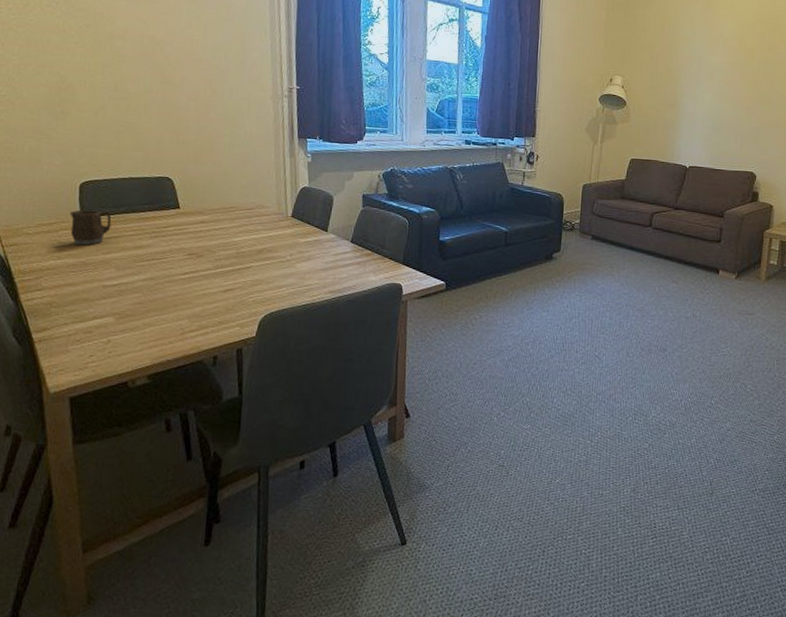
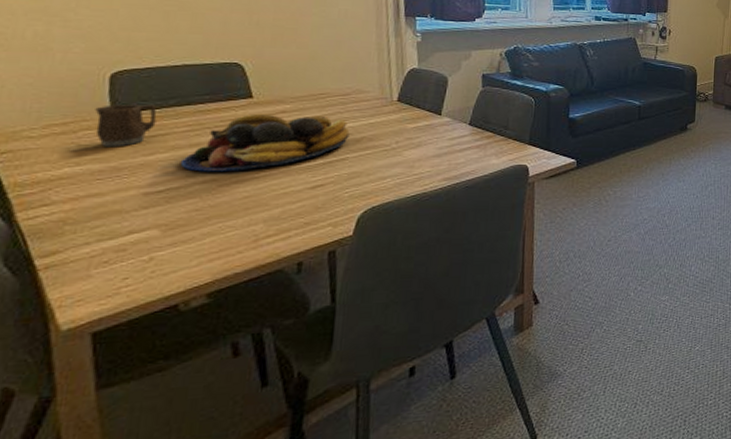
fruit bowl: none [128,222,254,273] -> present [180,113,350,172]

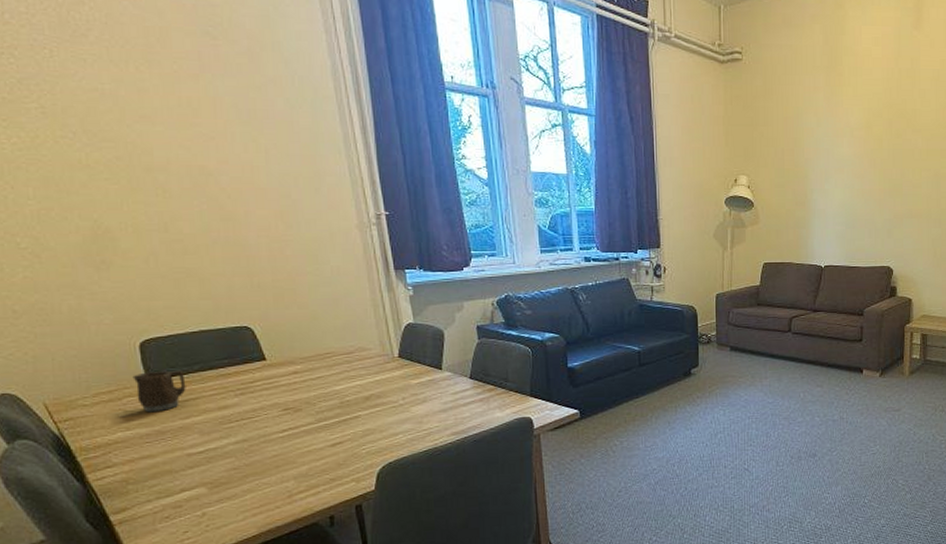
fruit bowl: present [180,113,350,172] -> none [213,375,359,433]

